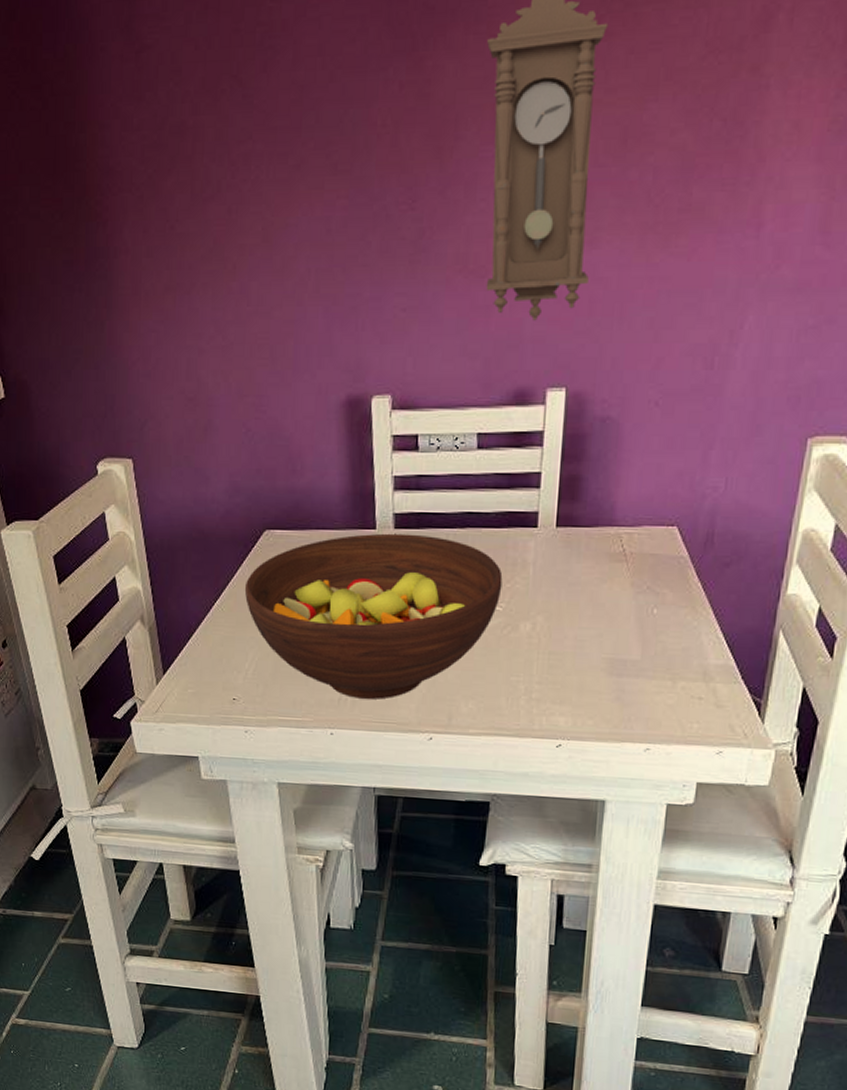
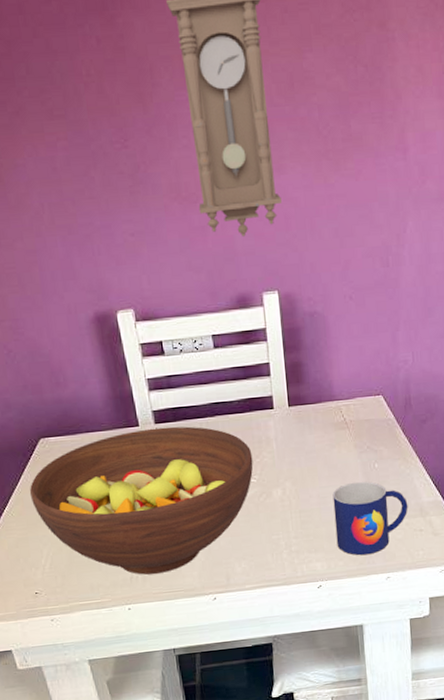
mug: none [588,627,689,718] -> present [332,481,408,556]

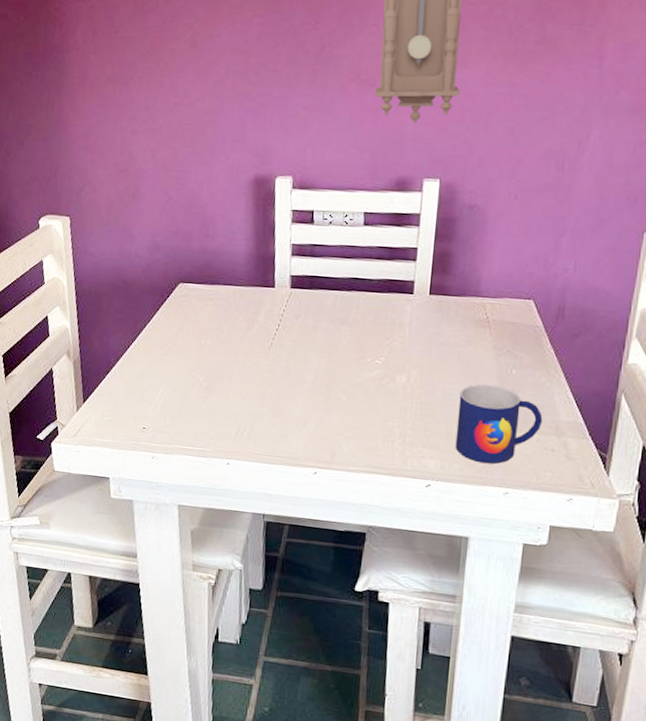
fruit bowl: present [29,426,254,575] -> none [158,291,383,436]

